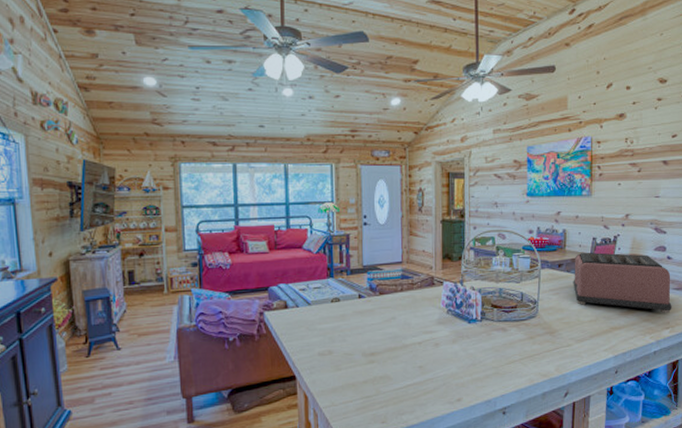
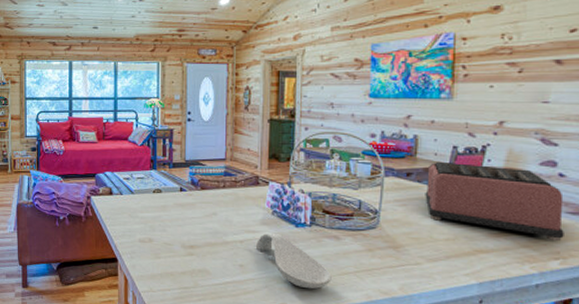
spoon rest: none [433,332,501,382] -> present [255,233,332,289]

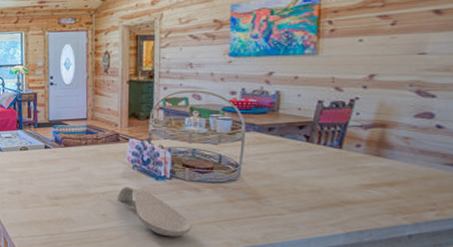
toaster: present [425,161,564,242] -> none [288,116,442,193]

